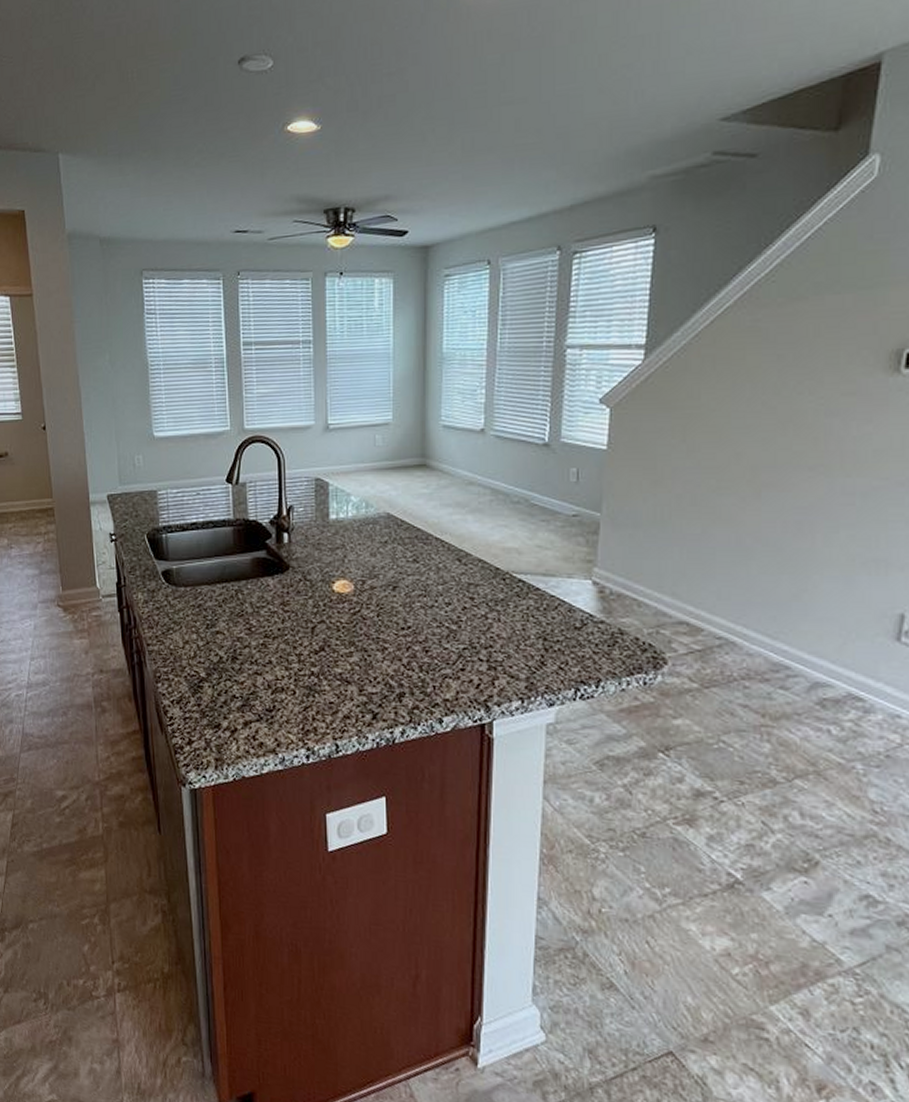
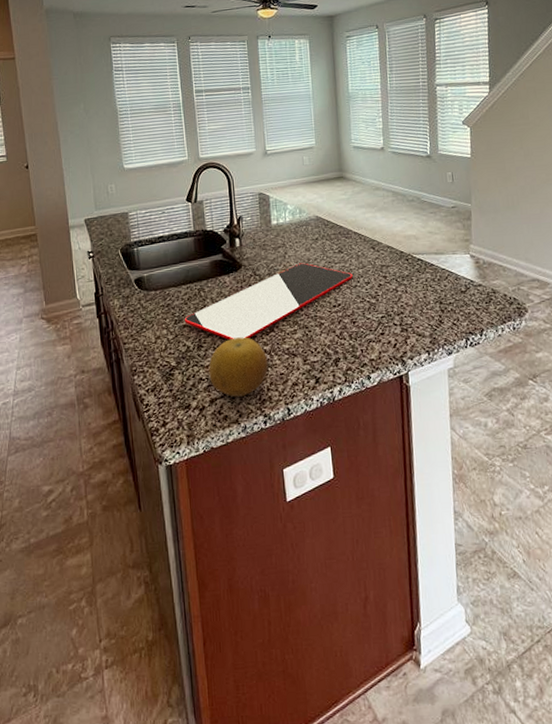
cutting board: none [217,570,429,656] -> present [184,263,353,341]
fruit: none [244,653,315,723] -> present [208,337,269,397]

